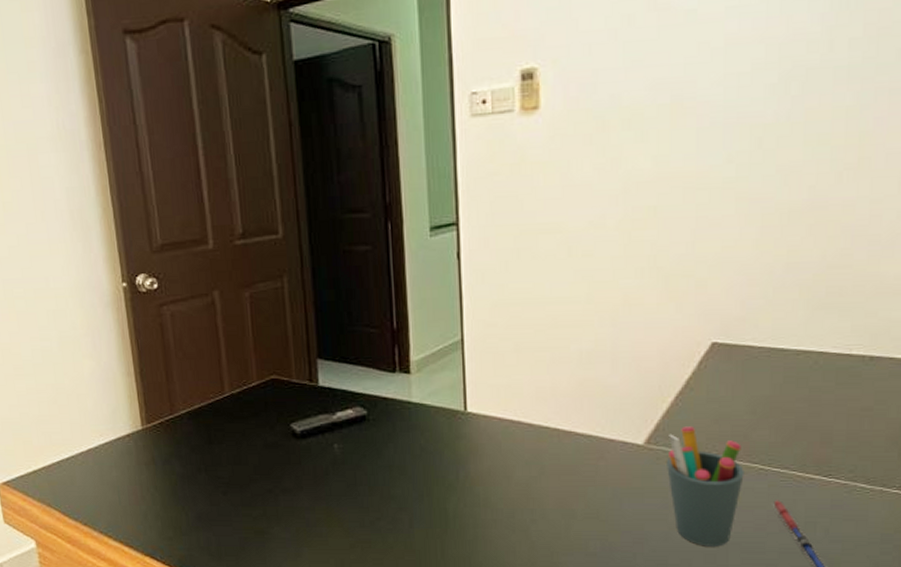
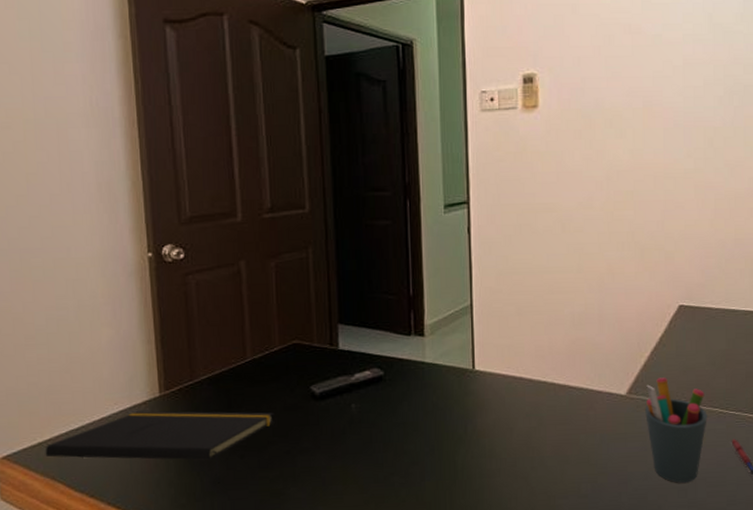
notepad: none [40,443,255,517] -> present [45,411,274,482]

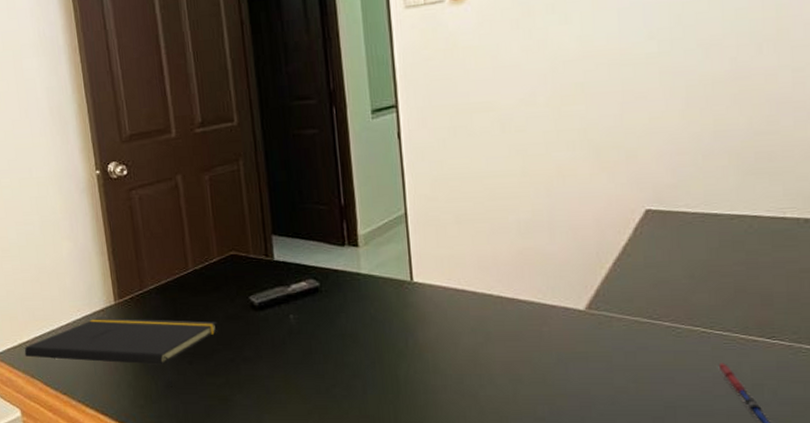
pen holder: present [645,377,707,483] -> none [609,291,687,410]

